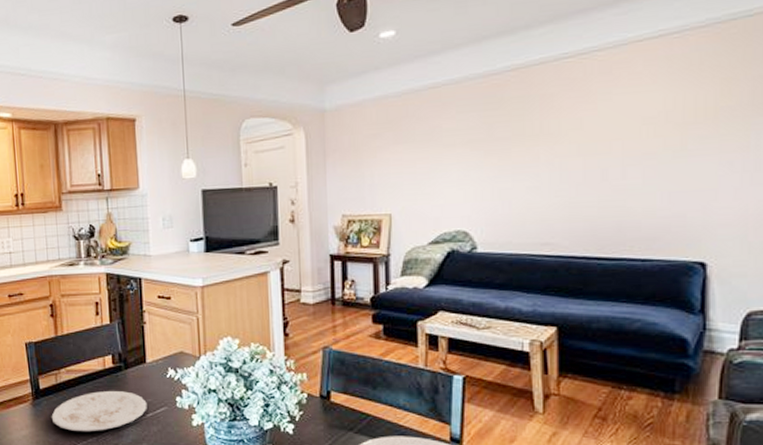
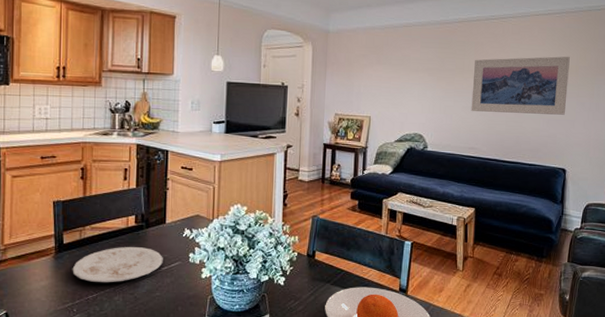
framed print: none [540,93,702,192] -> present [471,56,570,115]

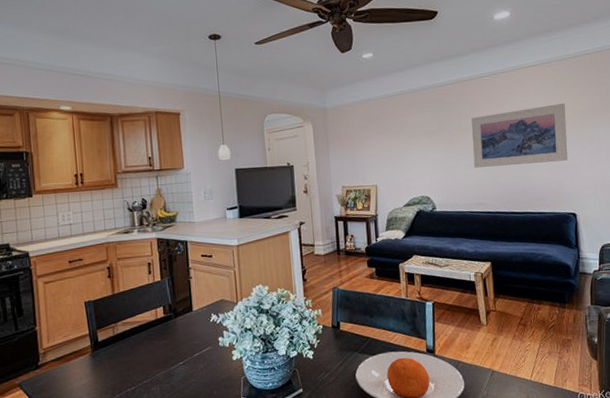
plate: present [72,246,163,282] -> none [109,336,194,376]

